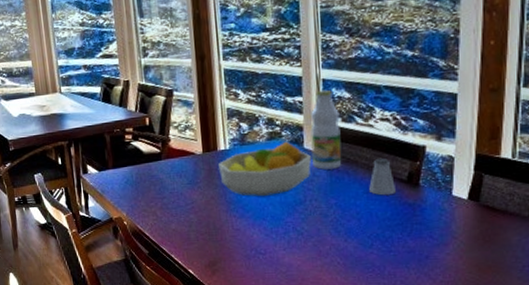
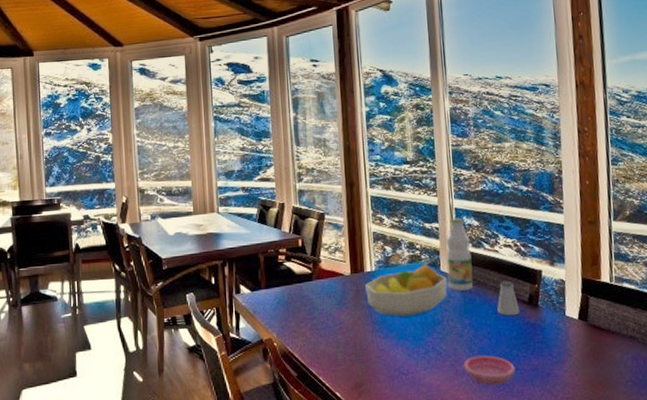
saucer: none [328,236,388,267] -> present [464,355,516,386]

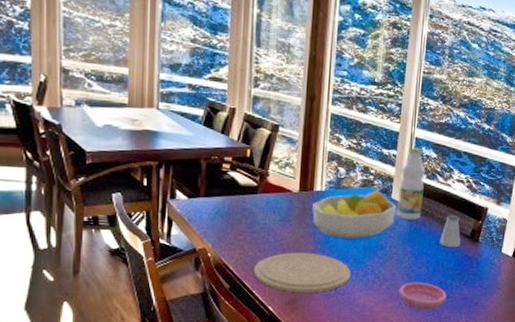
plate: none [317,334,412,377] -> present [253,252,351,293]

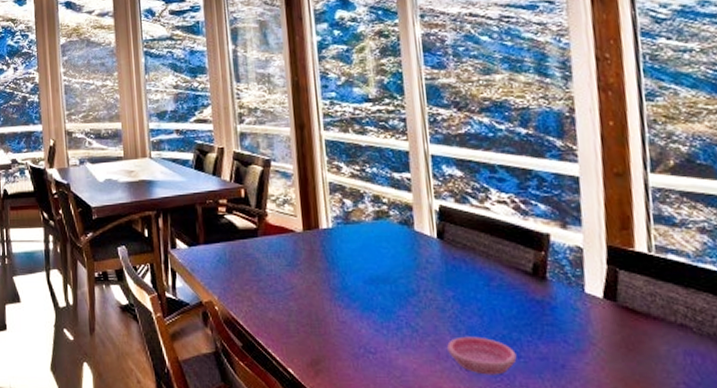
plate: present [253,252,351,293] -> none [265,302,381,352]
fruit bowl: present [312,190,397,240] -> none [321,221,424,285]
bottle: present [397,147,426,221] -> none [420,166,457,257]
saltshaker: present [440,215,461,248] -> none [490,246,522,290]

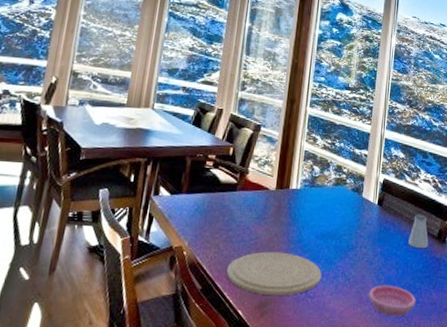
plate: none [265,302,381,352] -> present [226,251,322,296]
saltshaker: none [490,246,522,290] -> present [408,215,429,249]

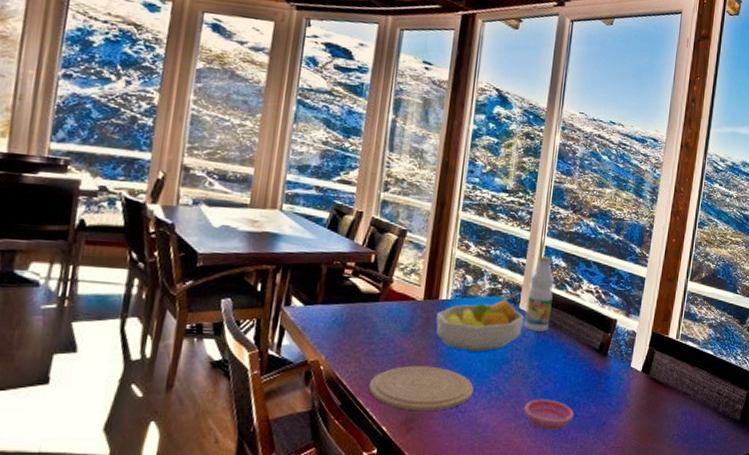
fruit bowl: none [287,188,368,239] -> present [436,299,525,353]
bottle: none [367,147,394,220] -> present [524,255,555,333]
saltshaker: present [408,215,429,249] -> none [568,327,590,362]

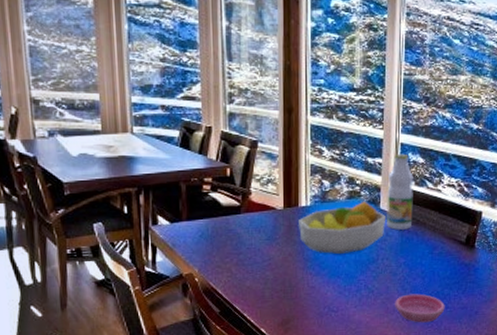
plate: present [368,365,474,412] -> none [243,271,343,313]

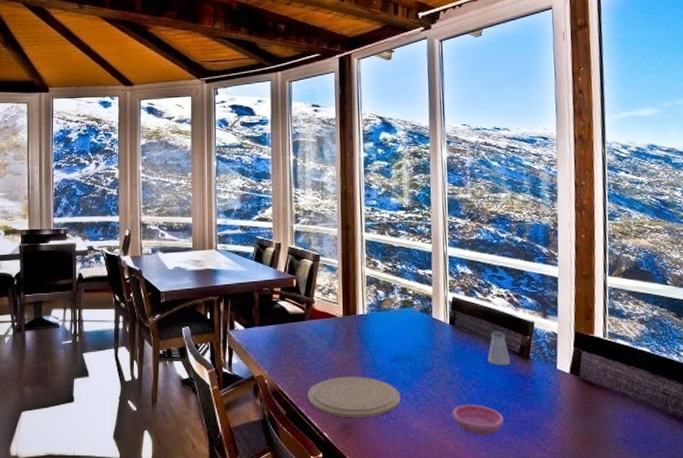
plate: none [243,271,343,313] -> present [307,376,401,419]
fruit bowl: present [299,201,387,255] -> none [357,310,439,362]
bottle: present [387,153,413,231] -> none [438,265,465,340]
saltshaker: none [434,222,456,256] -> present [488,331,511,366]

